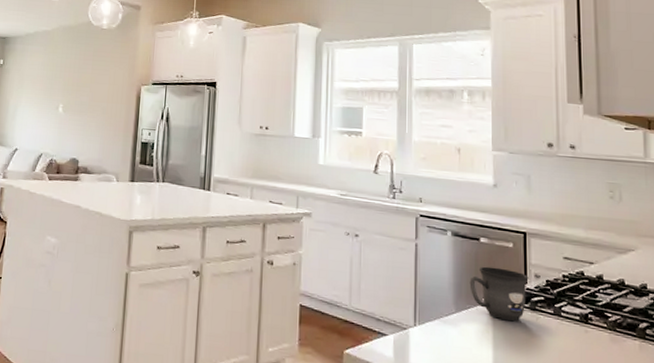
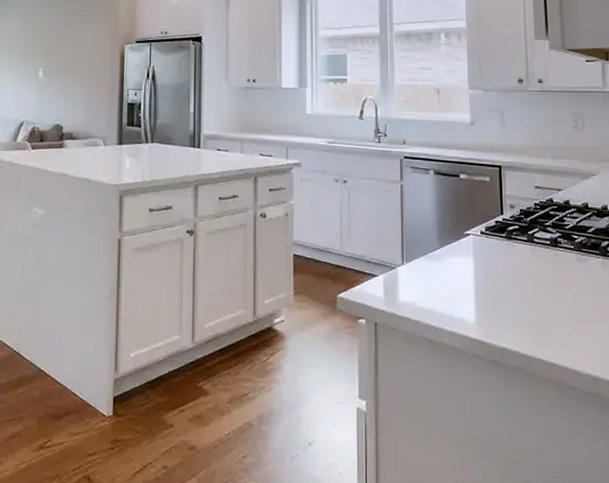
mug: present [469,266,529,322] -> none [451,201,504,252]

